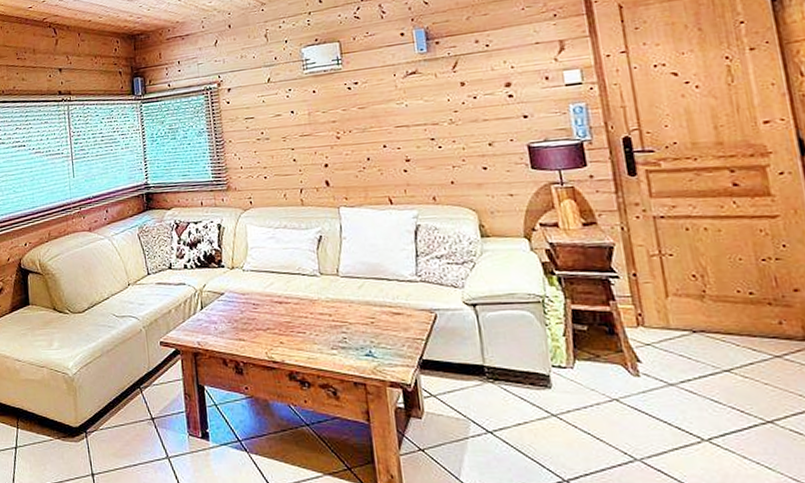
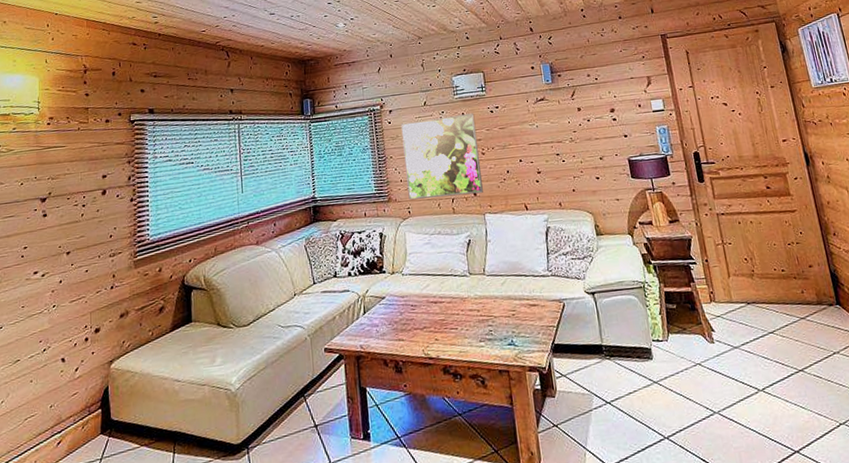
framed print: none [241,90,338,189] -> present [401,113,483,200]

